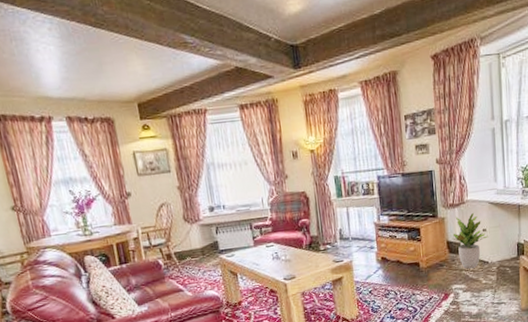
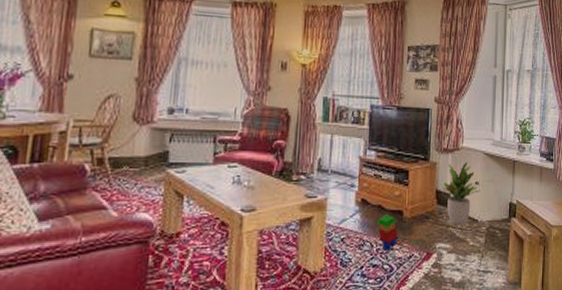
stacking toy: none [397,267,418,297] -> present [377,214,398,251]

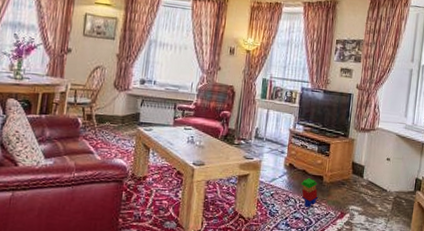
potted plant: present [442,161,481,226] -> none [357,140,392,193]

